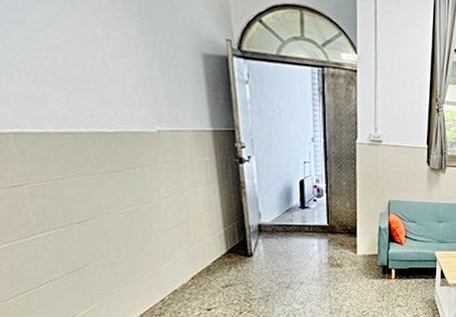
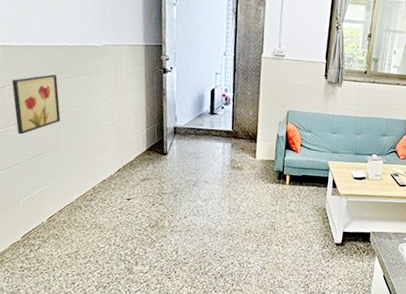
wall art: none [32,168,109,244] -> present [12,74,61,135]

